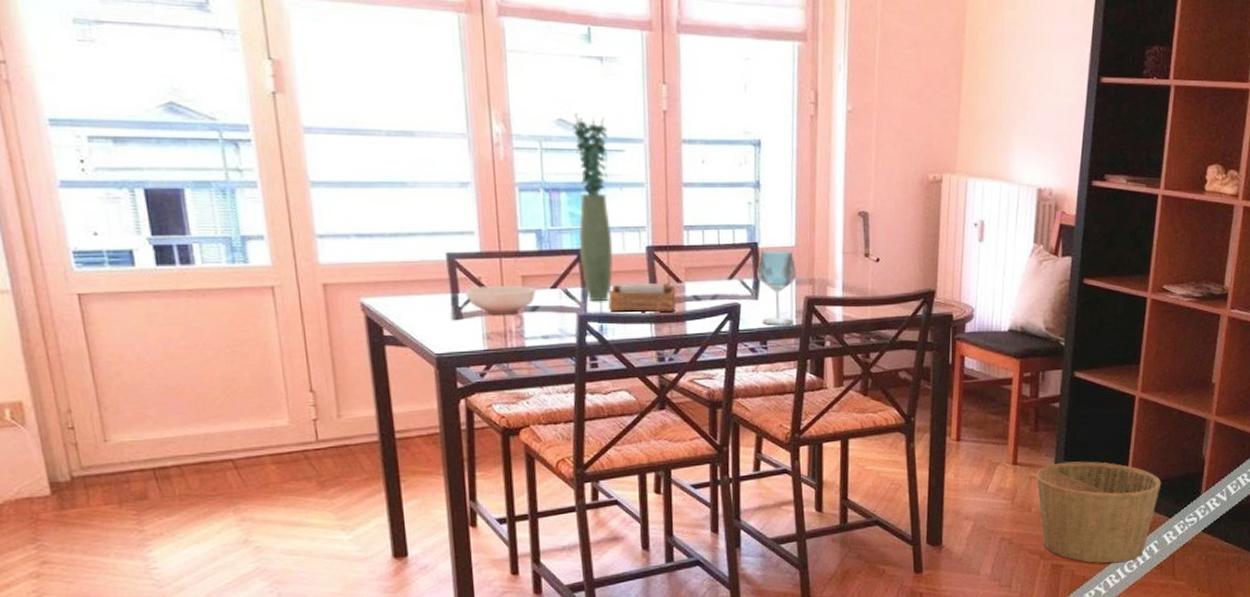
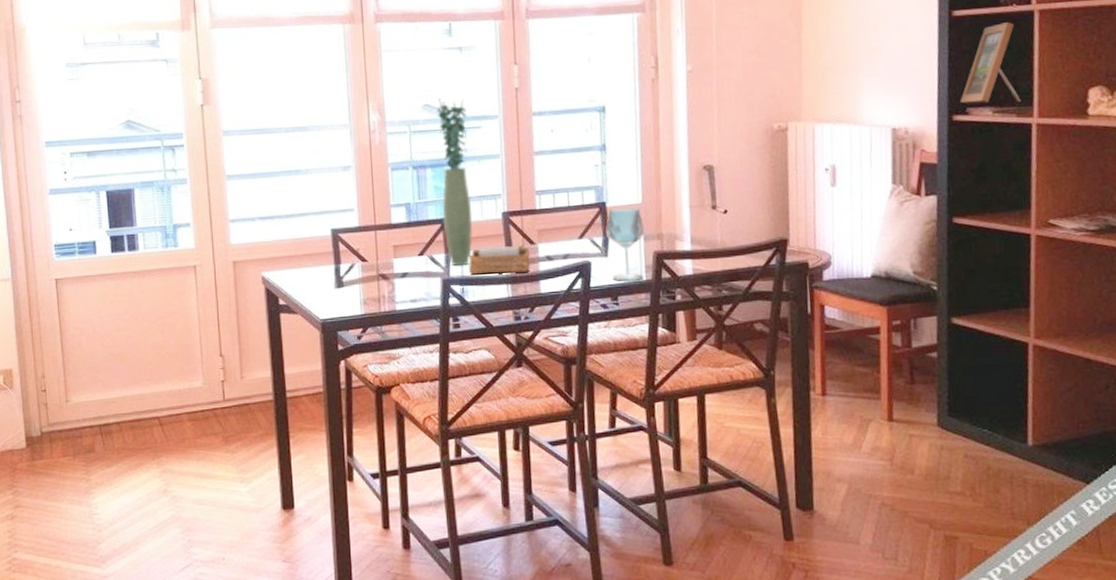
bowl: present [464,286,536,315] -> none [345,254,406,282]
basket: present [1036,461,1161,564] -> none [916,417,1072,537]
picture frame: none [1100,94,1153,173] -> present [960,22,1021,105]

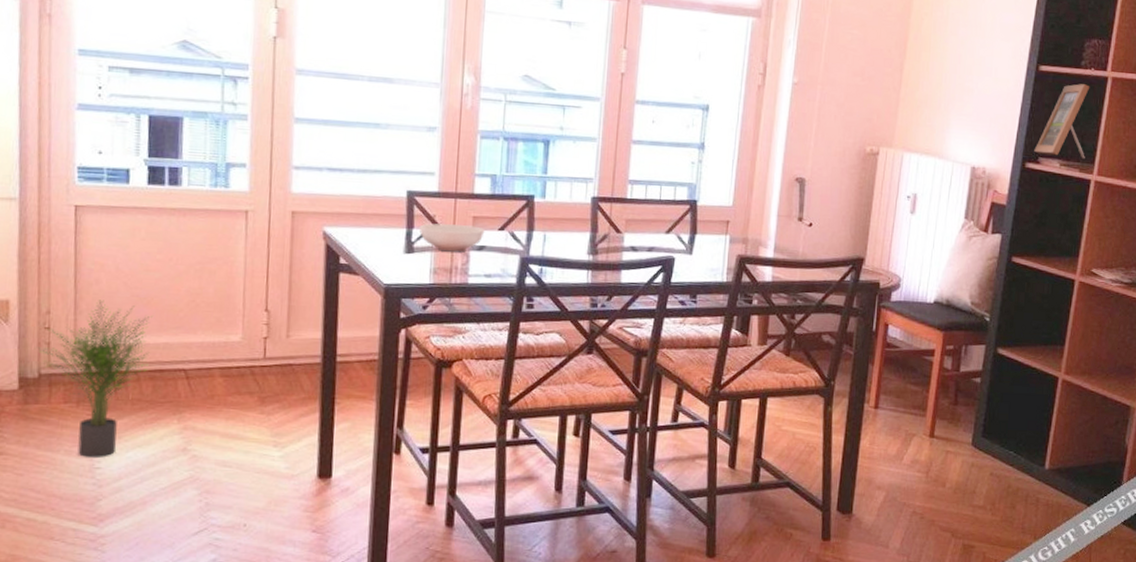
potted plant: none [37,360,128,504] -> present [37,300,152,457]
bowl: none [345,254,406,282] -> present [418,223,485,252]
vase: present [436,98,473,267] -> none [529,71,568,246]
napkin holder: present [468,246,530,275] -> none [550,230,615,260]
wine glass: present [605,207,645,281] -> none [692,208,732,281]

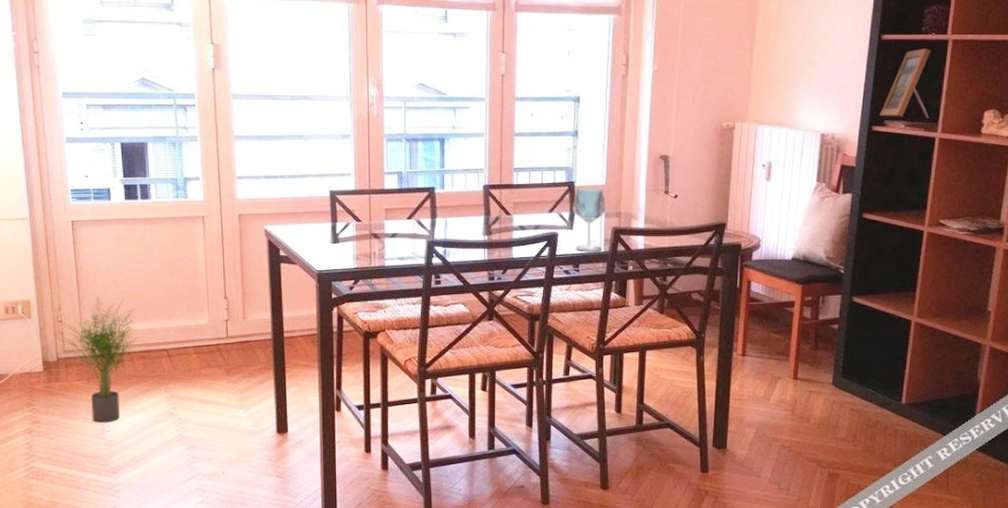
bowl: present [418,223,485,252] -> none [341,217,396,240]
wine glass: none [692,208,732,281] -> present [572,188,606,251]

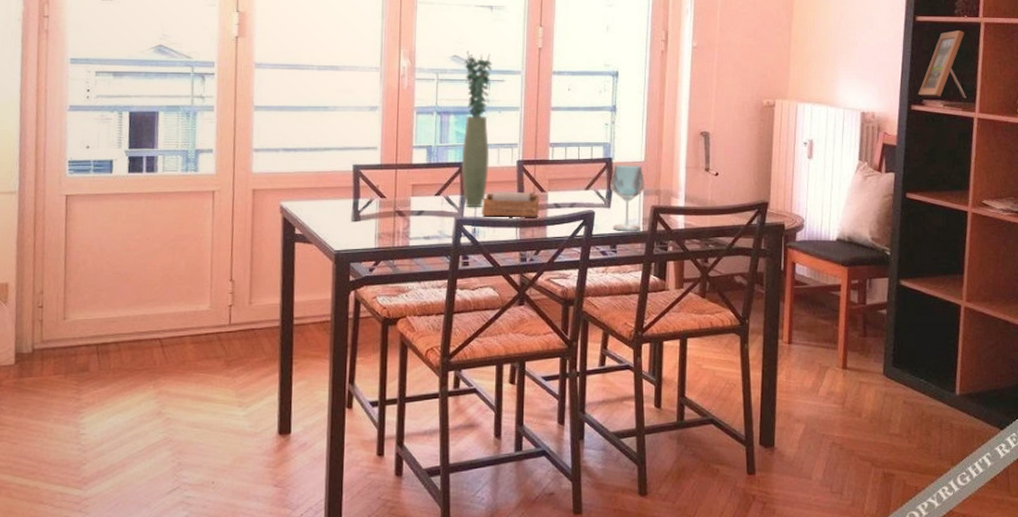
potted plant: present [54,296,139,423] -> none [31,278,132,424]
vase: none [430,79,457,231] -> present [462,51,492,208]
napkin holder: none [451,214,506,239] -> present [482,191,540,217]

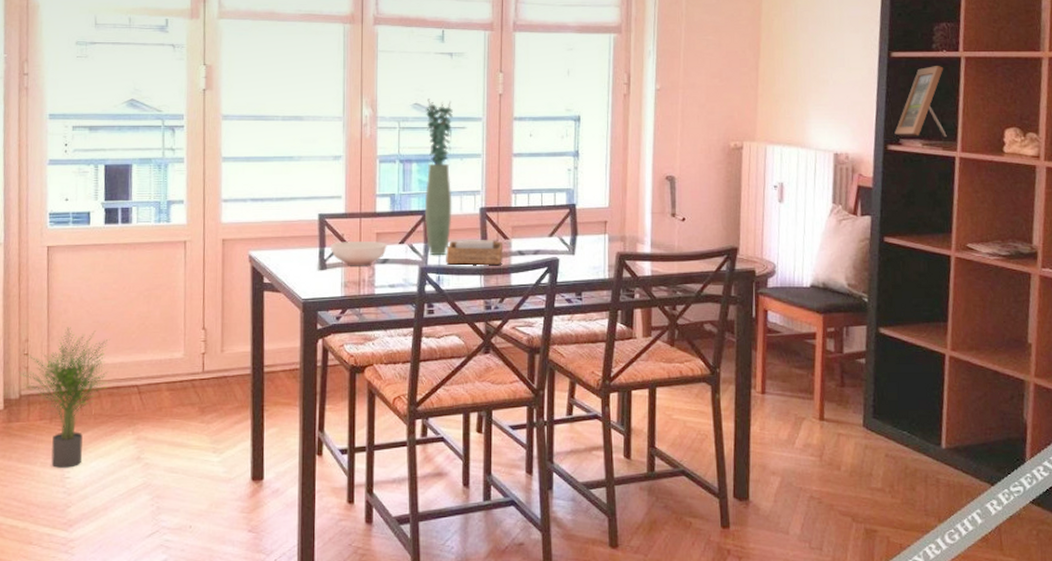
potted plant: none [31,278,132,424] -> present [18,327,110,468]
bowl: none [364,193,423,218] -> present [330,241,387,266]
wine glass: present [609,164,645,231] -> none [573,210,610,278]

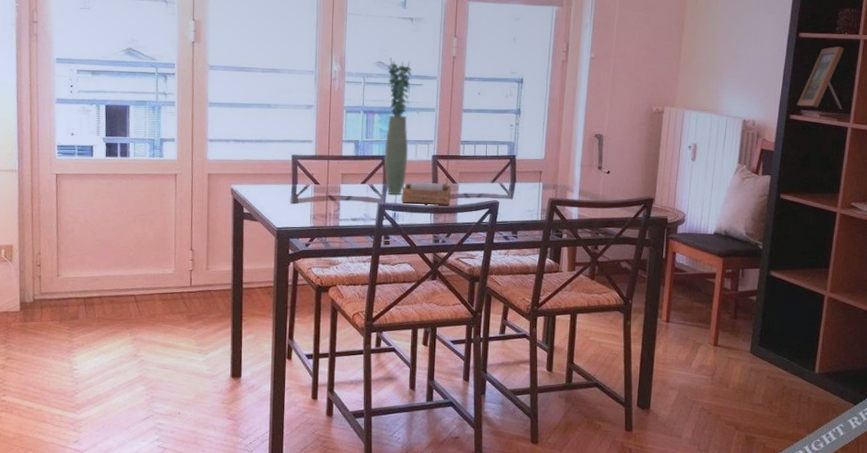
potted plant: present [18,327,110,468] -> none [32,244,111,361]
bowl: present [330,241,387,266] -> none [301,180,351,202]

